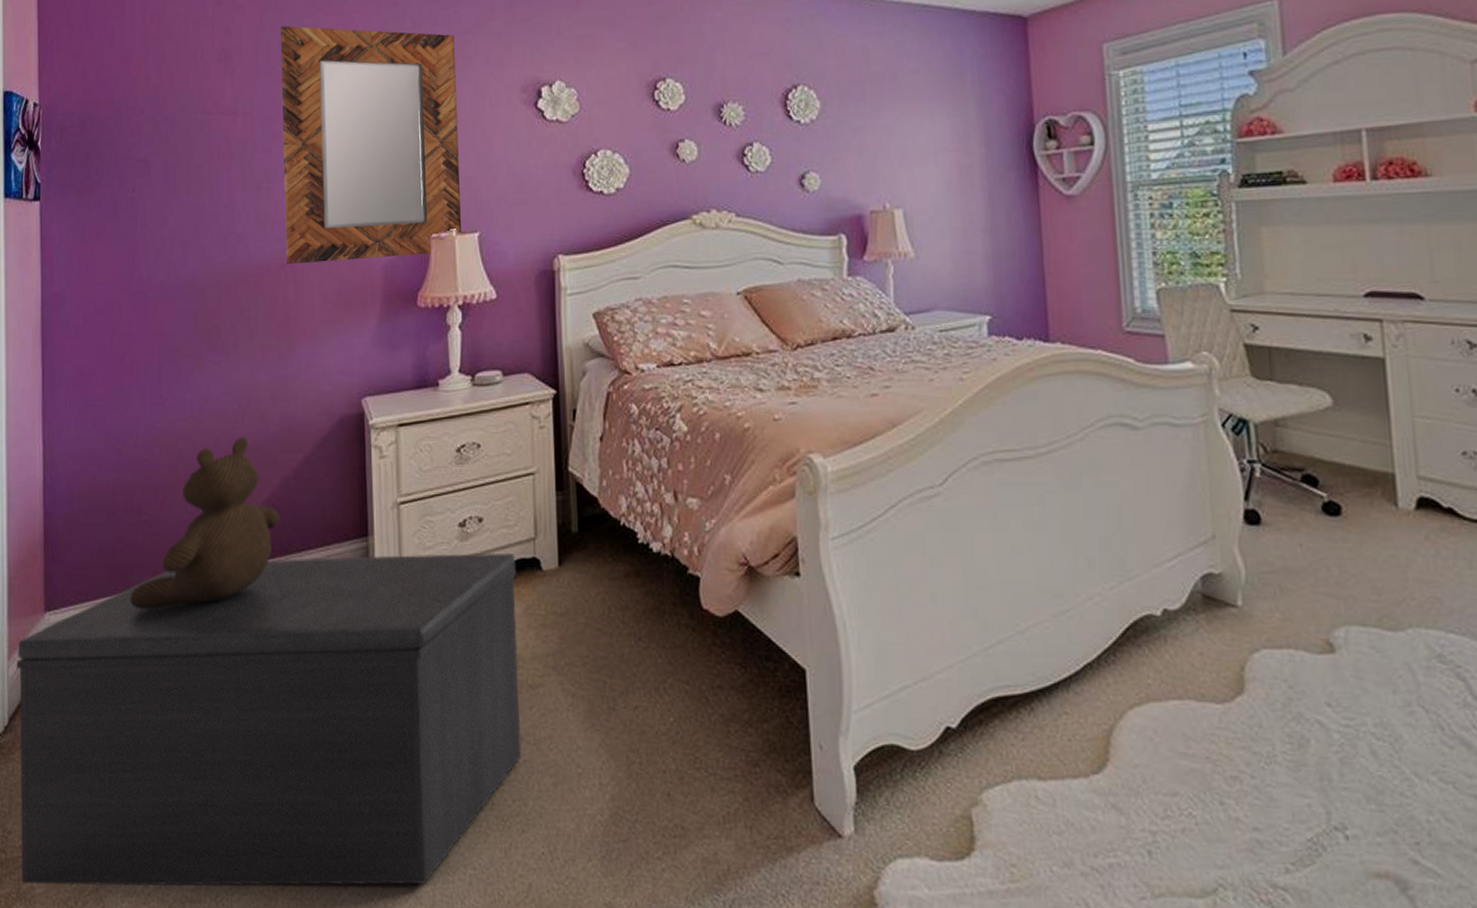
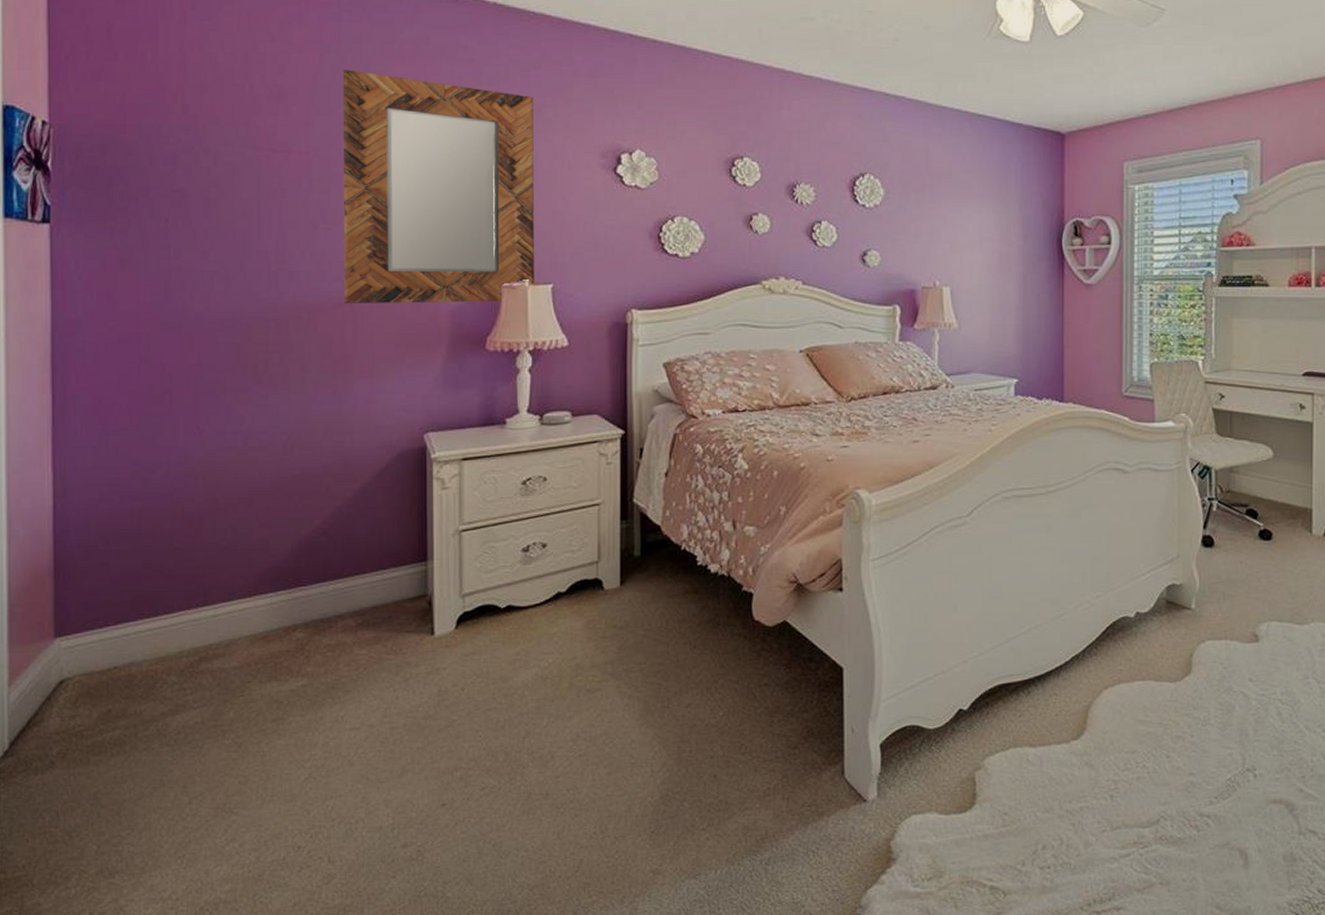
bench: present [17,552,522,886] -> none [19,574,578,901]
stuffed bear: present [129,437,280,609] -> none [157,468,332,633]

